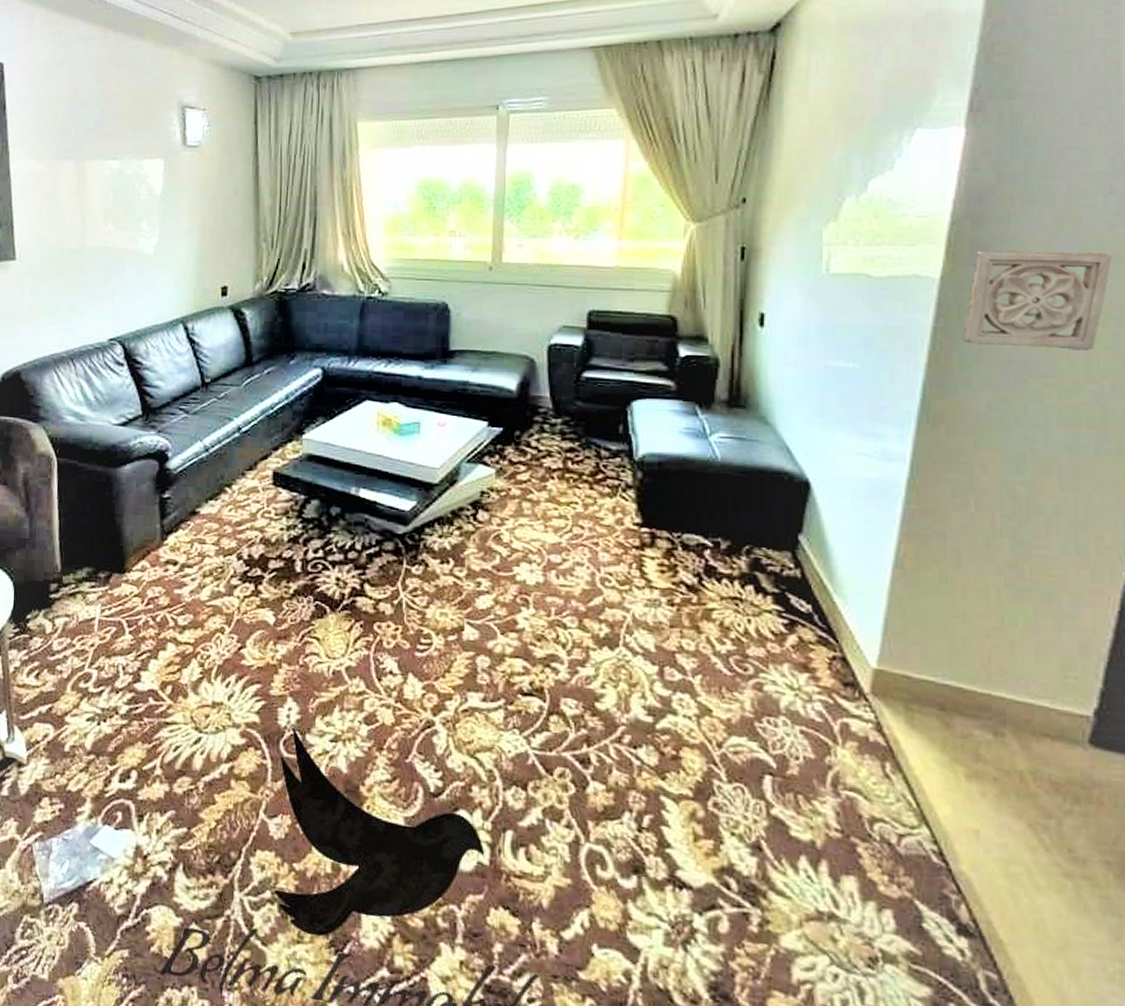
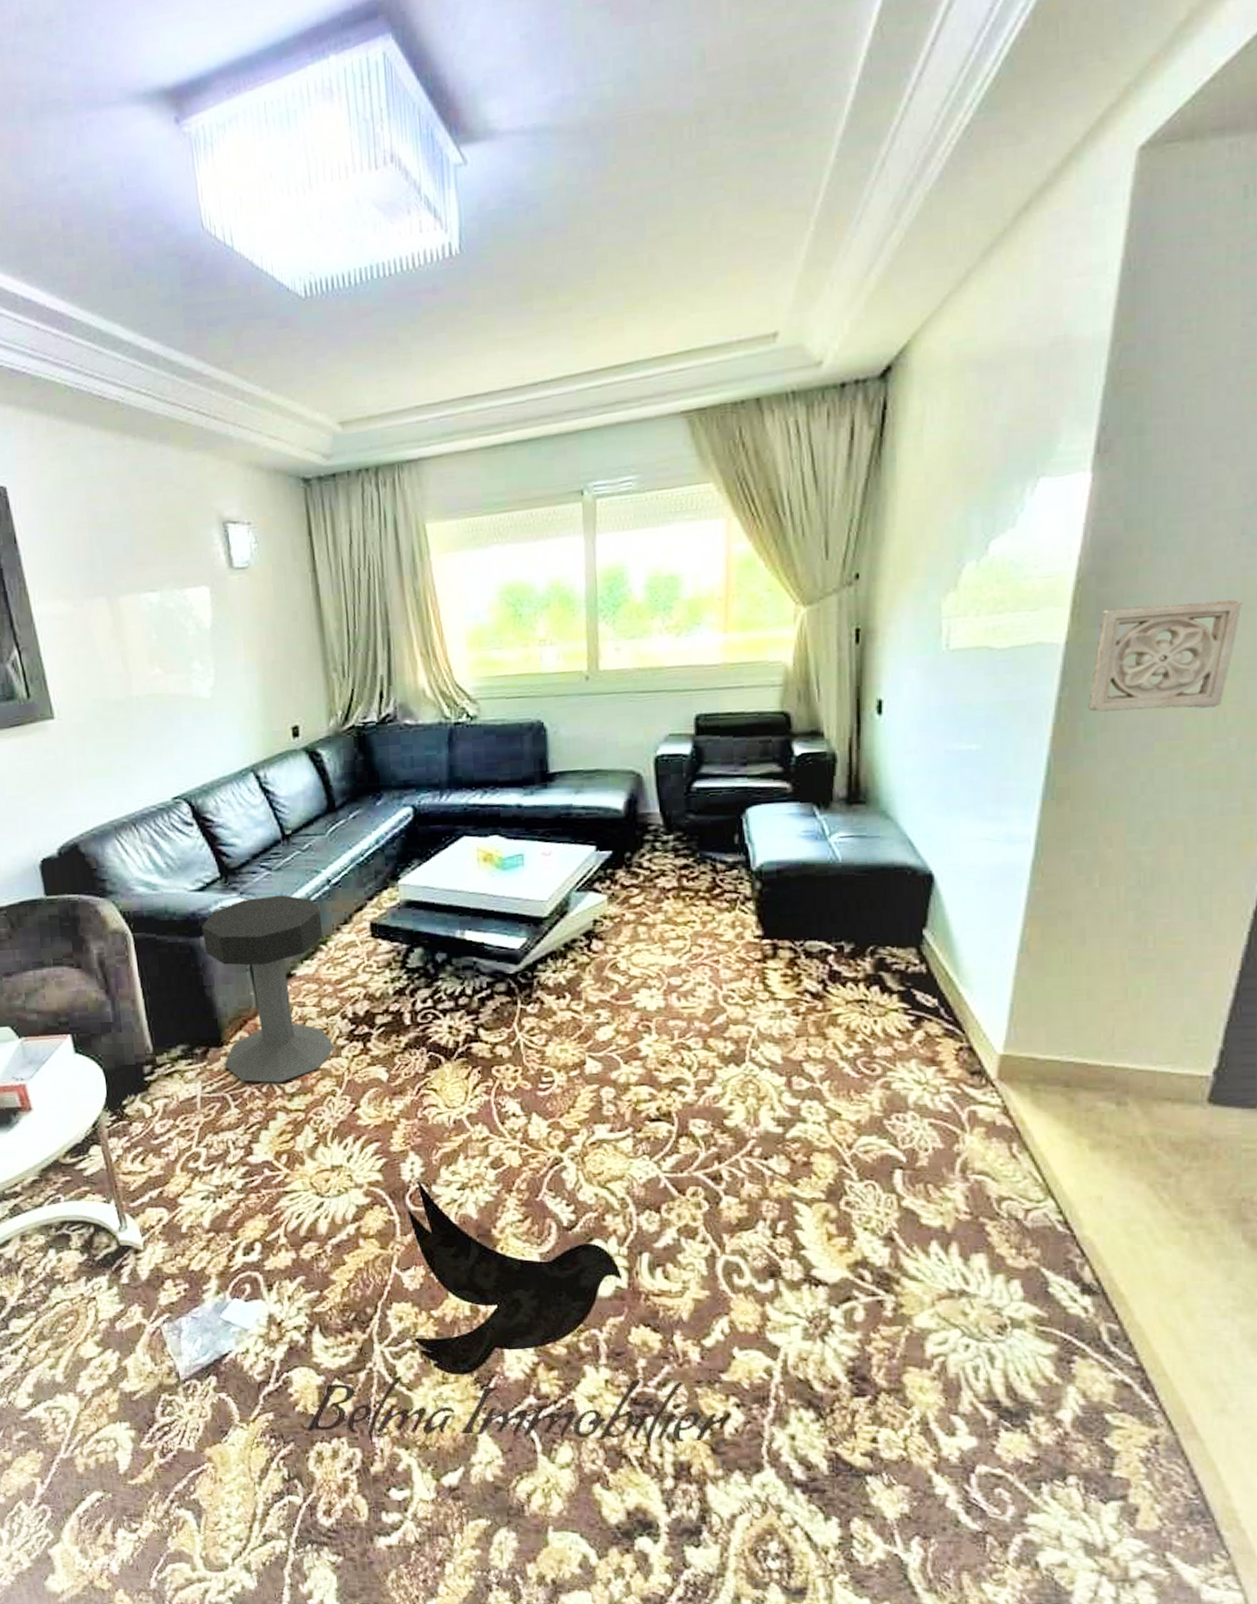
side table: none [119,436,229,615] -> present [202,895,334,1083]

